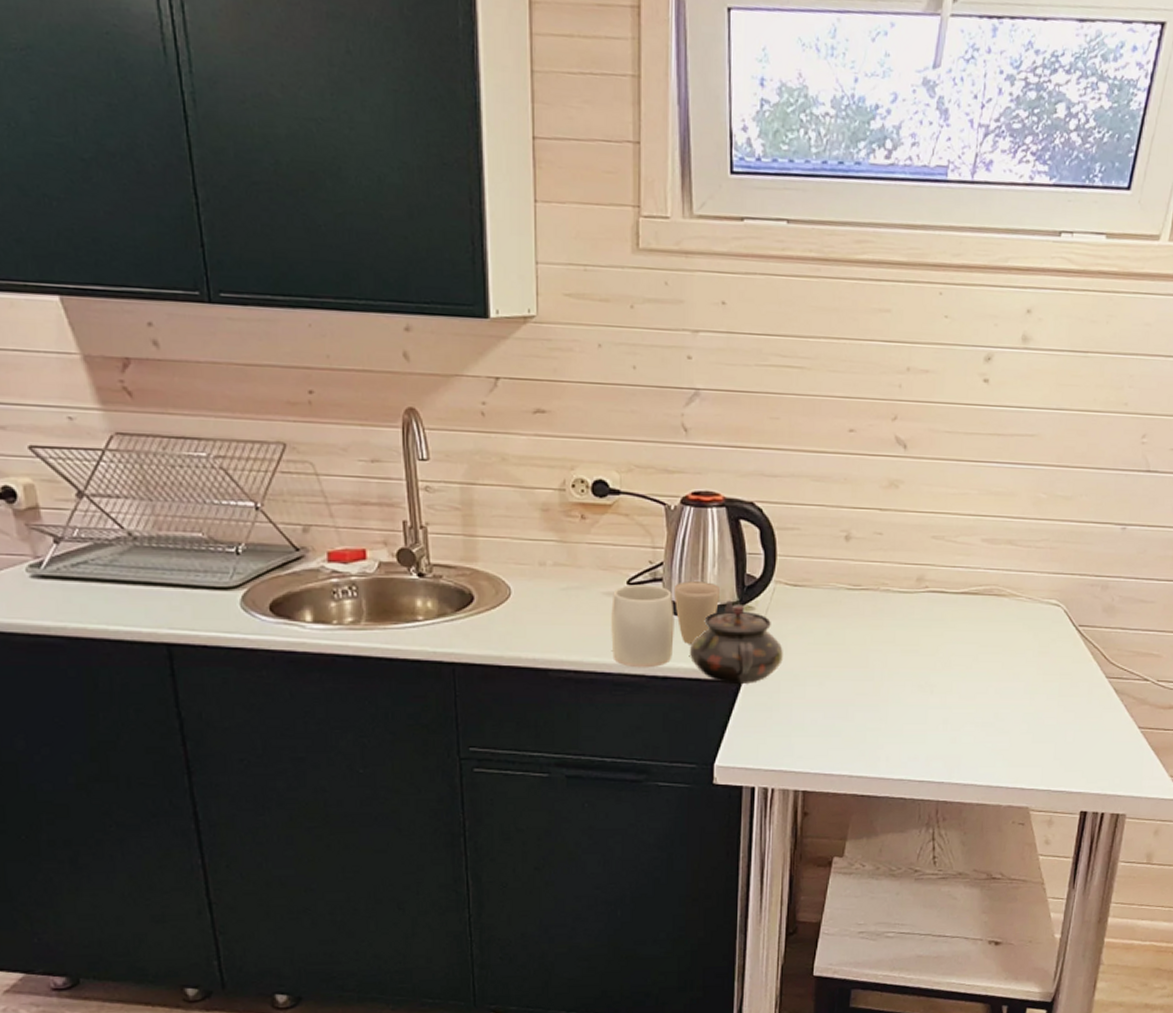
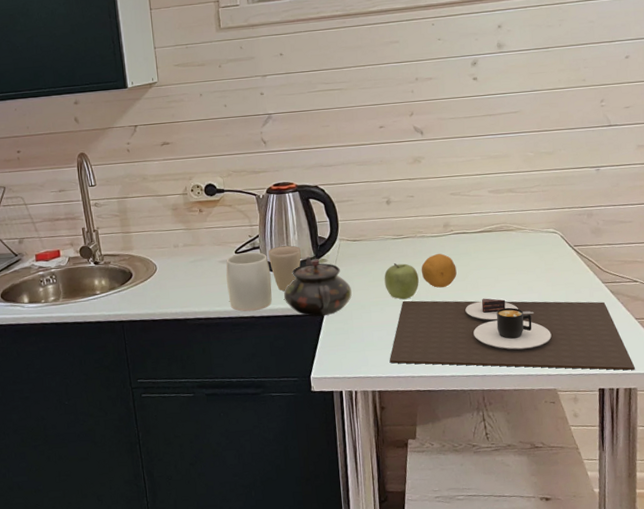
place setting: none [822,674,1128,792] -> present [389,298,635,371]
fruit: none [828,623,875,673] -> present [384,263,419,300]
fruit: none [879,616,926,662] -> present [421,254,457,288]

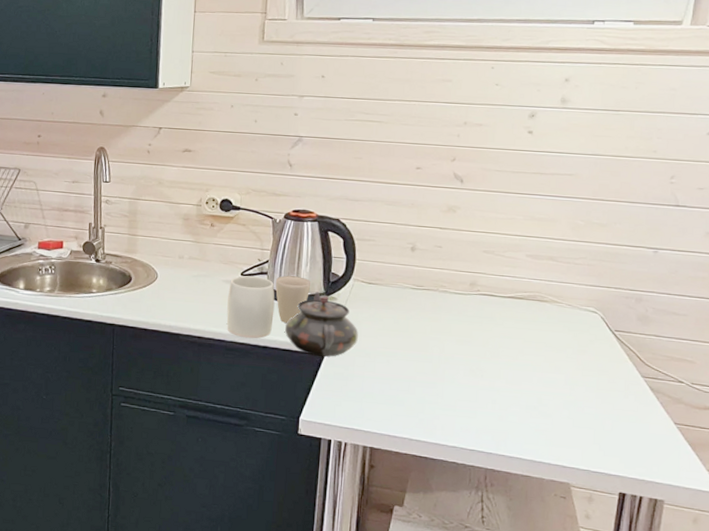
fruit: present [384,263,419,300] -> none [395,315,434,355]
place setting: present [389,298,635,371] -> none [387,356,665,481]
fruit: present [421,254,457,288] -> none [437,313,477,350]

